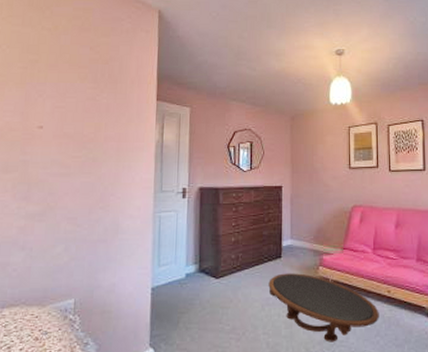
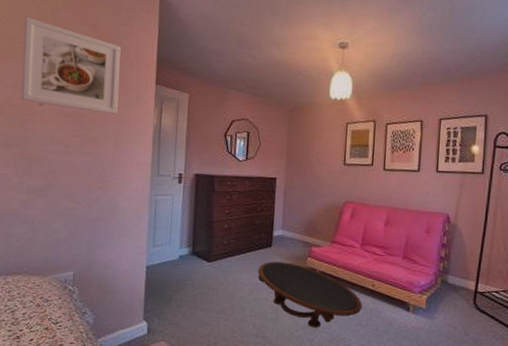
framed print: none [21,43,121,133] -> present [21,17,121,114]

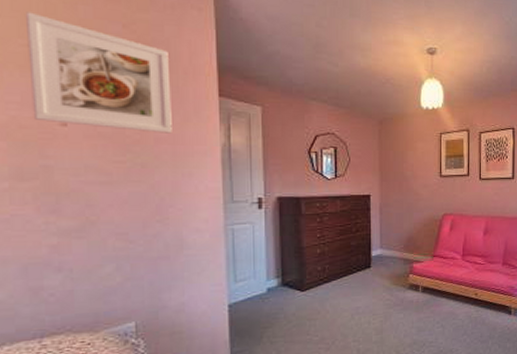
coffee table: present [257,261,362,328] -> none [358,282,467,344]

